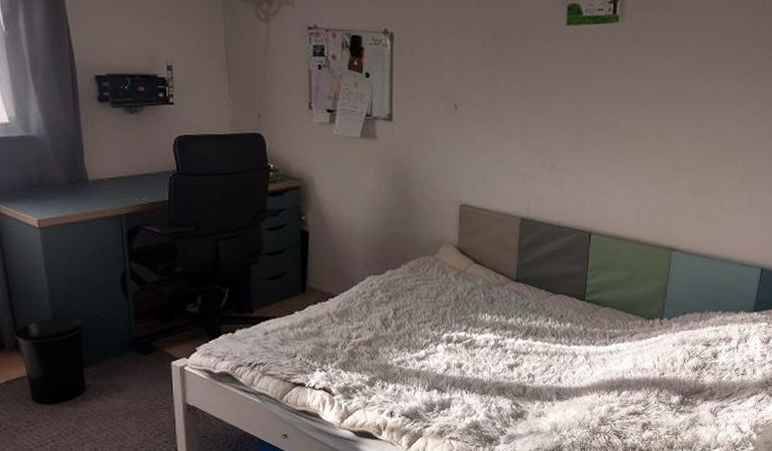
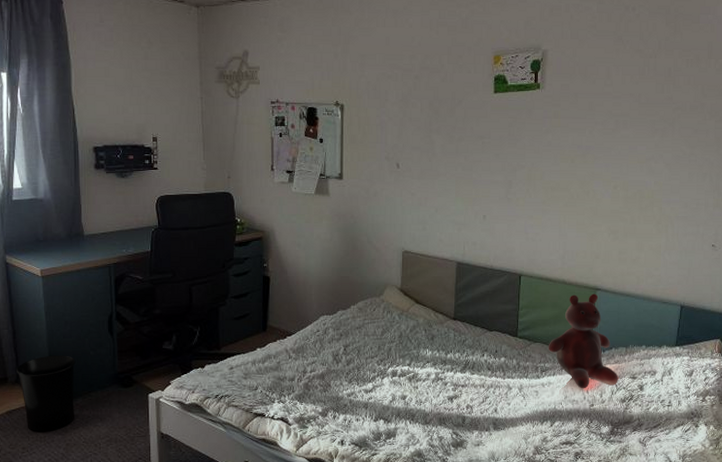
teddy bear: none [617,254,692,357] -> present [548,293,619,389]

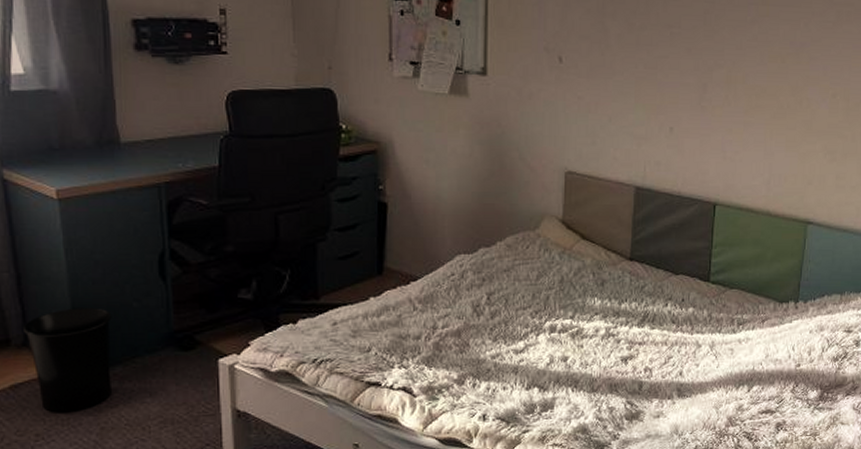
teddy bear: present [548,293,619,389] -> none [747,228,831,346]

